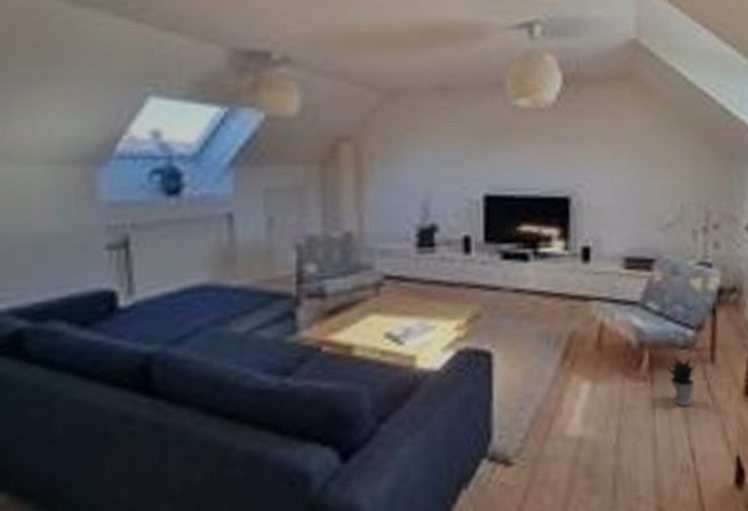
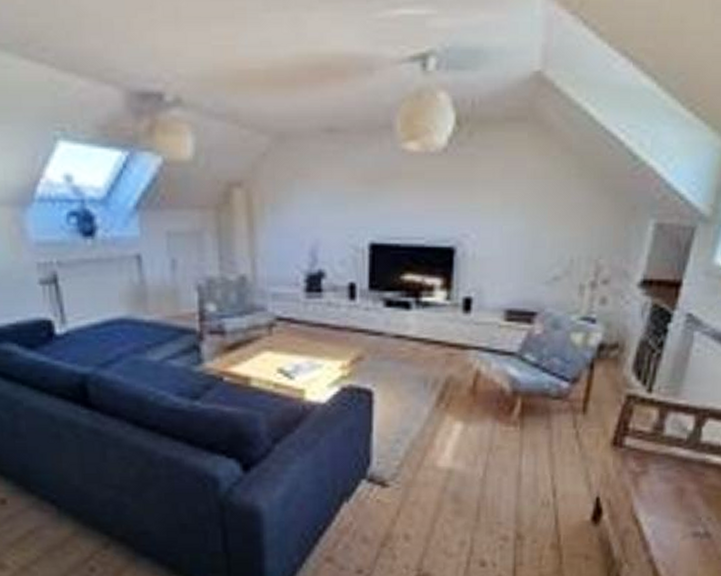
potted plant: present [664,355,698,407] -> none [536,404,569,451]

